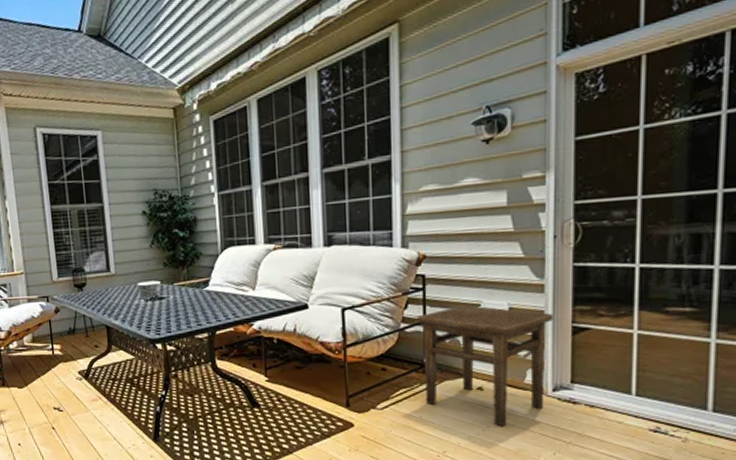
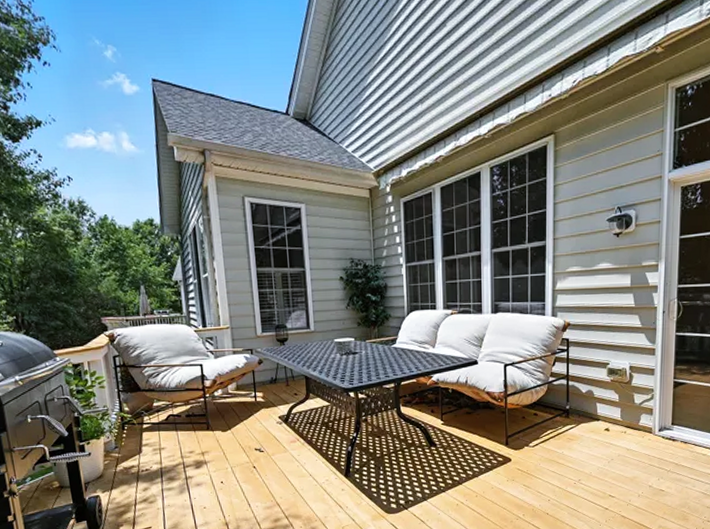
side table: present [416,305,553,427] -> none [561,364,661,460]

